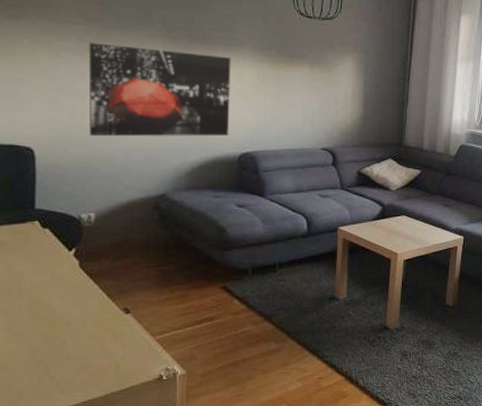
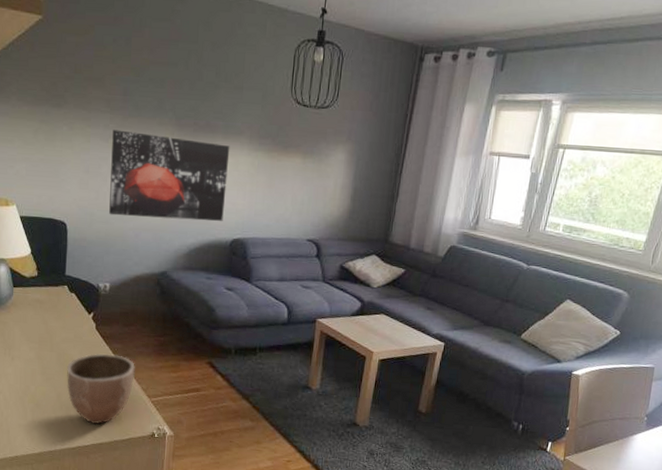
decorative bowl: none [41,293,133,379] -> present [66,353,135,425]

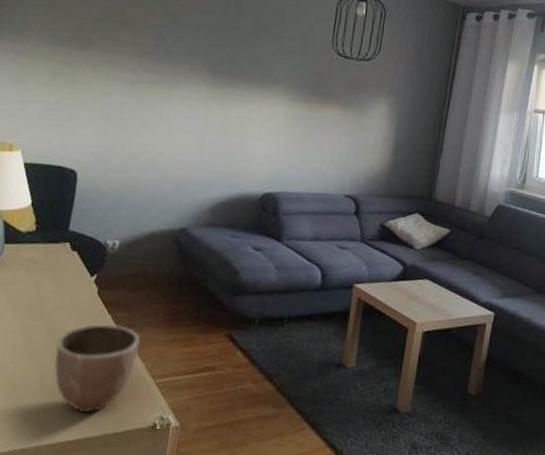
wall art: present [109,129,230,221] -> none [127,74,266,174]

